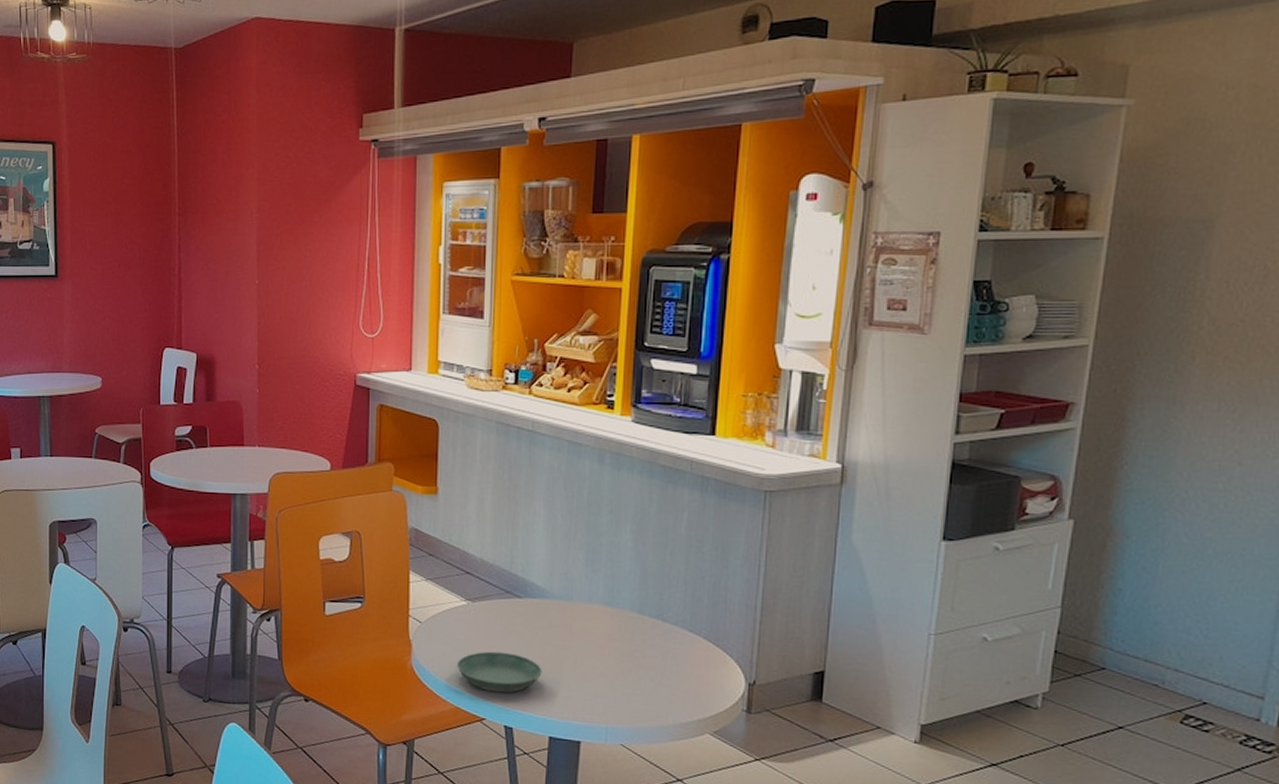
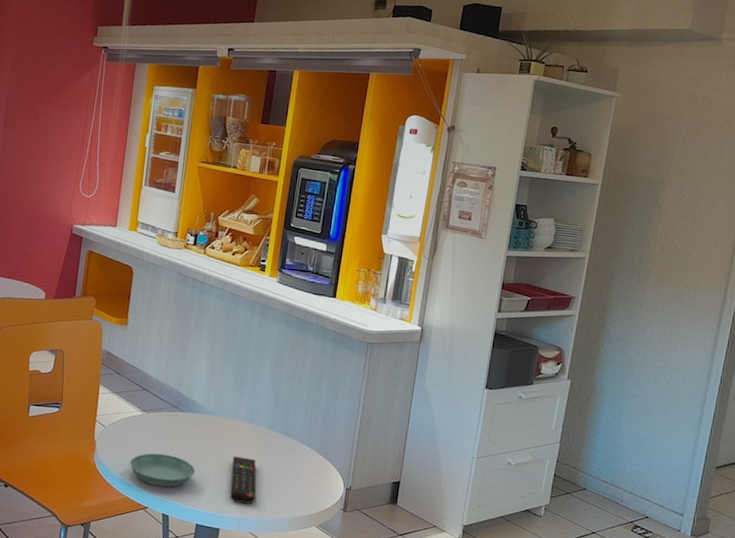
remote control: none [590,650,626,709] -> present [230,456,256,504]

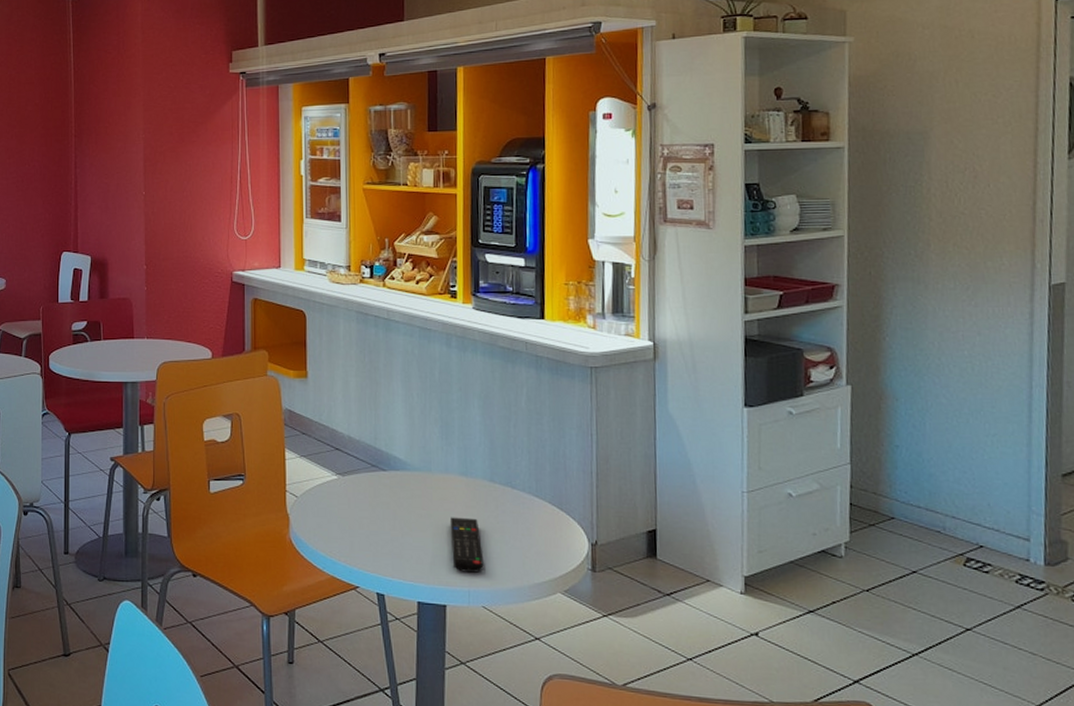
saucer: present [130,453,196,488] -> none [331,522,408,562]

